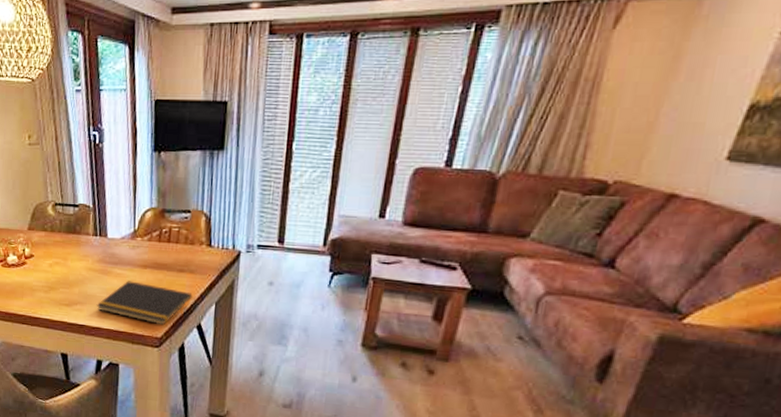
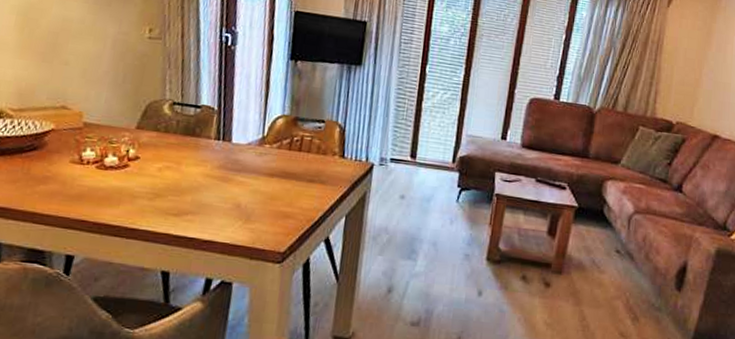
notepad: present [96,281,193,326] -> none [211,189,322,239]

